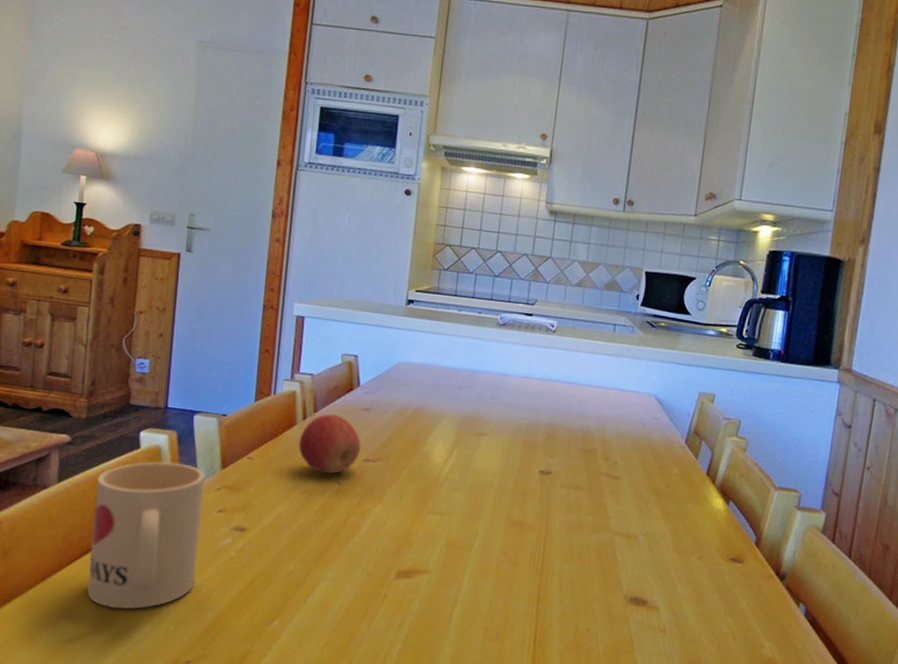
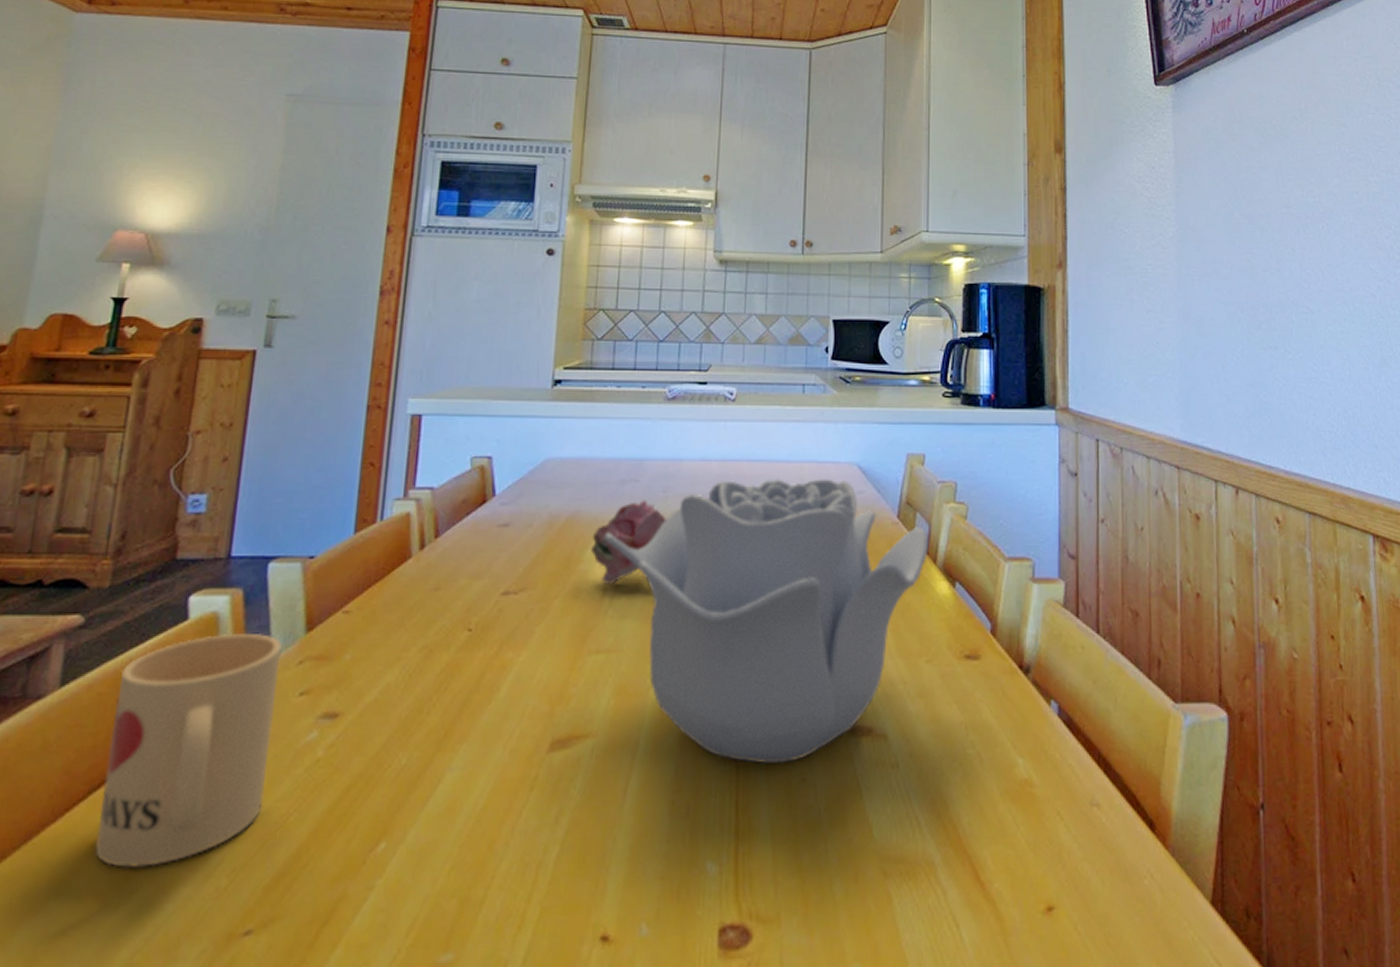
apple: present [298,414,361,474] -> none [414,538,499,618]
flower: none [432,403,493,465] -> present [591,500,667,584]
decorative bowl: none [443,395,711,615] -> present [604,479,929,765]

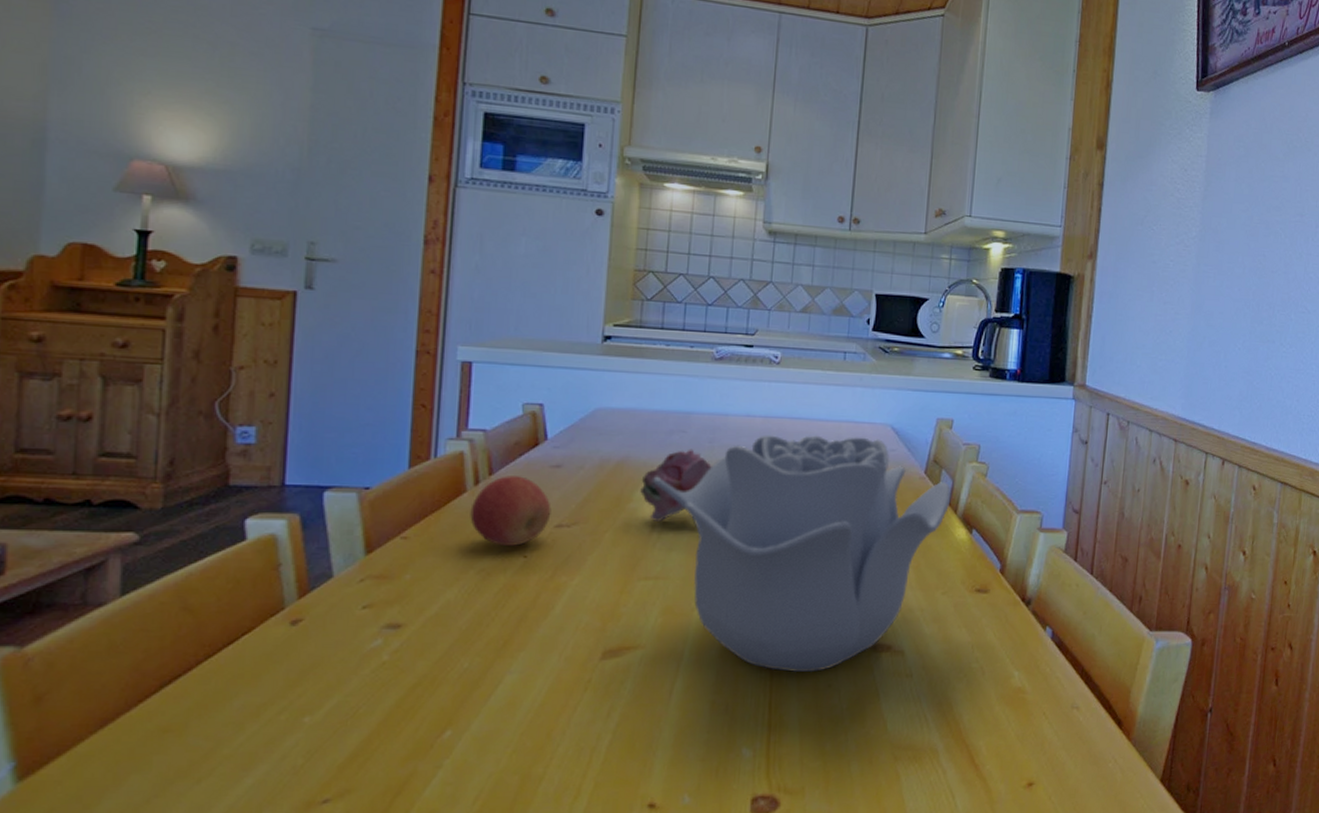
mug: present [95,634,282,868] -> none [172,554,342,749]
apple: none [414,538,499,618] -> present [470,476,552,546]

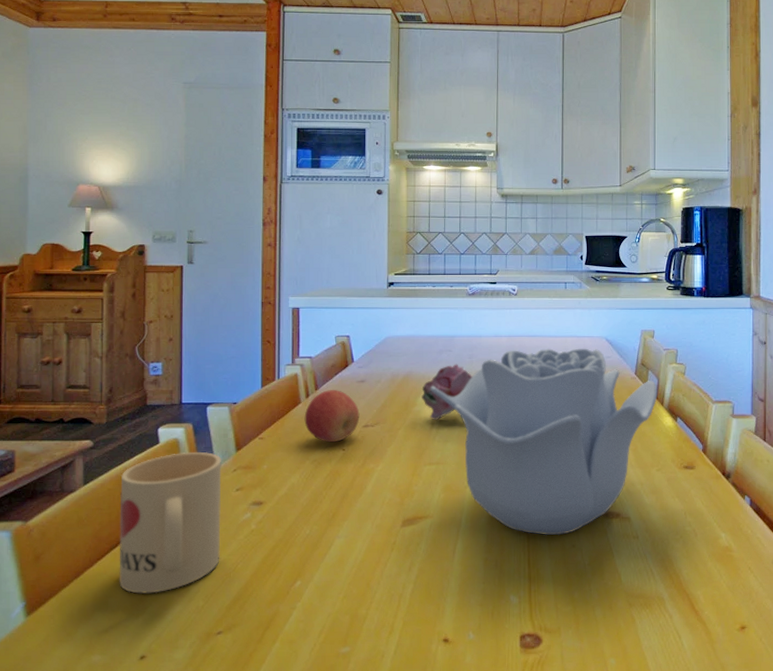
mug: none [172,554,342,749] -> present [119,452,222,594]

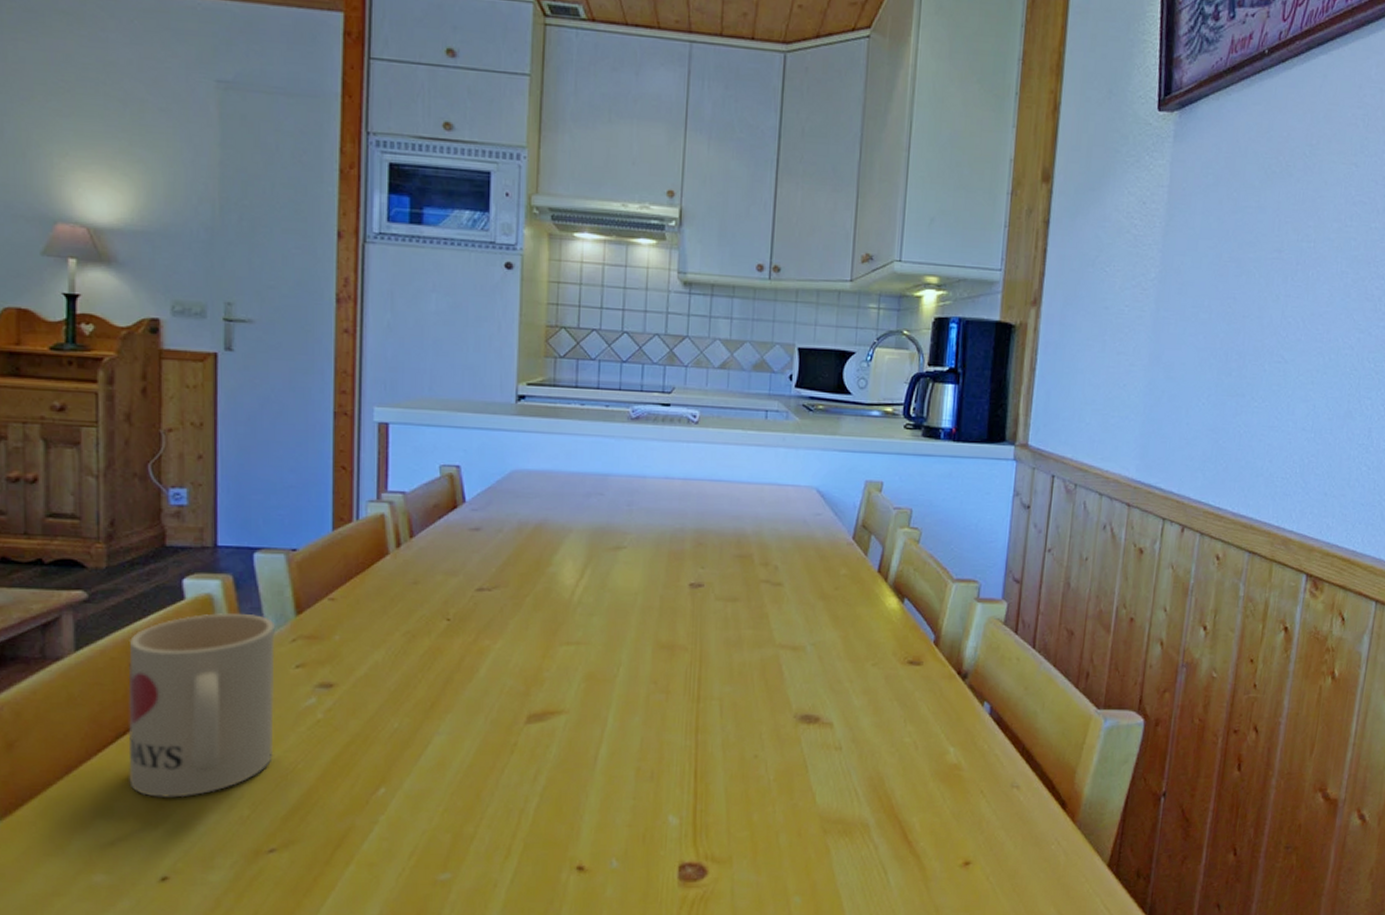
apple: present [304,390,360,442] -> none [393,538,472,609]
flower: present [421,363,472,420] -> none [559,512,631,586]
decorative bowl: present [430,348,658,536] -> none [572,497,882,742]

